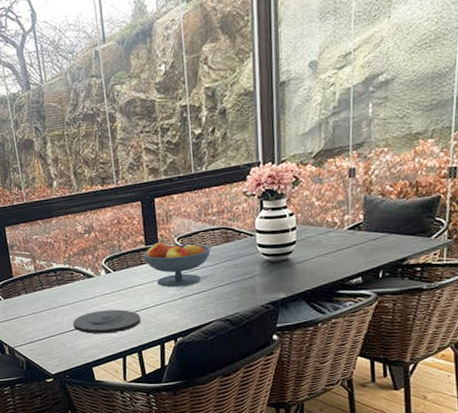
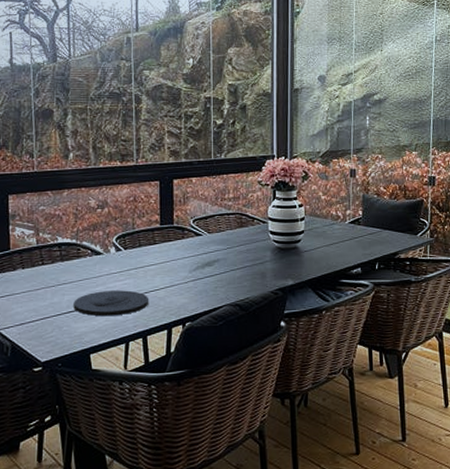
fruit bowl: present [142,241,211,287] -> none [156,223,226,270]

